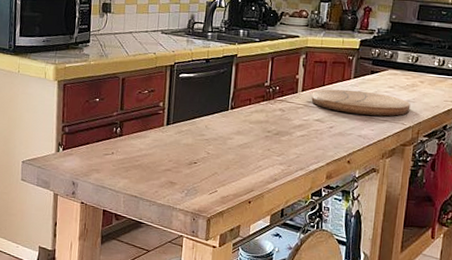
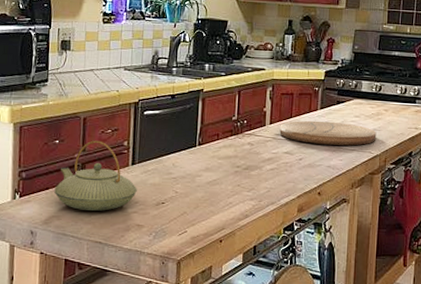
teapot: none [94,100,171,167] -> present [54,140,137,211]

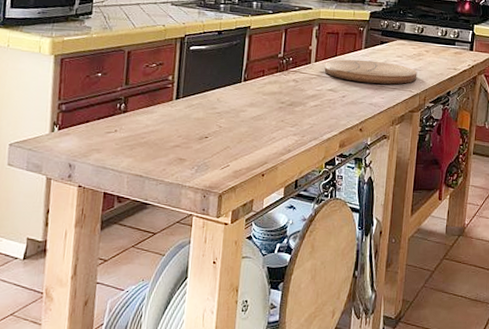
teapot: present [54,140,137,211] -> none [95,74,181,145]

